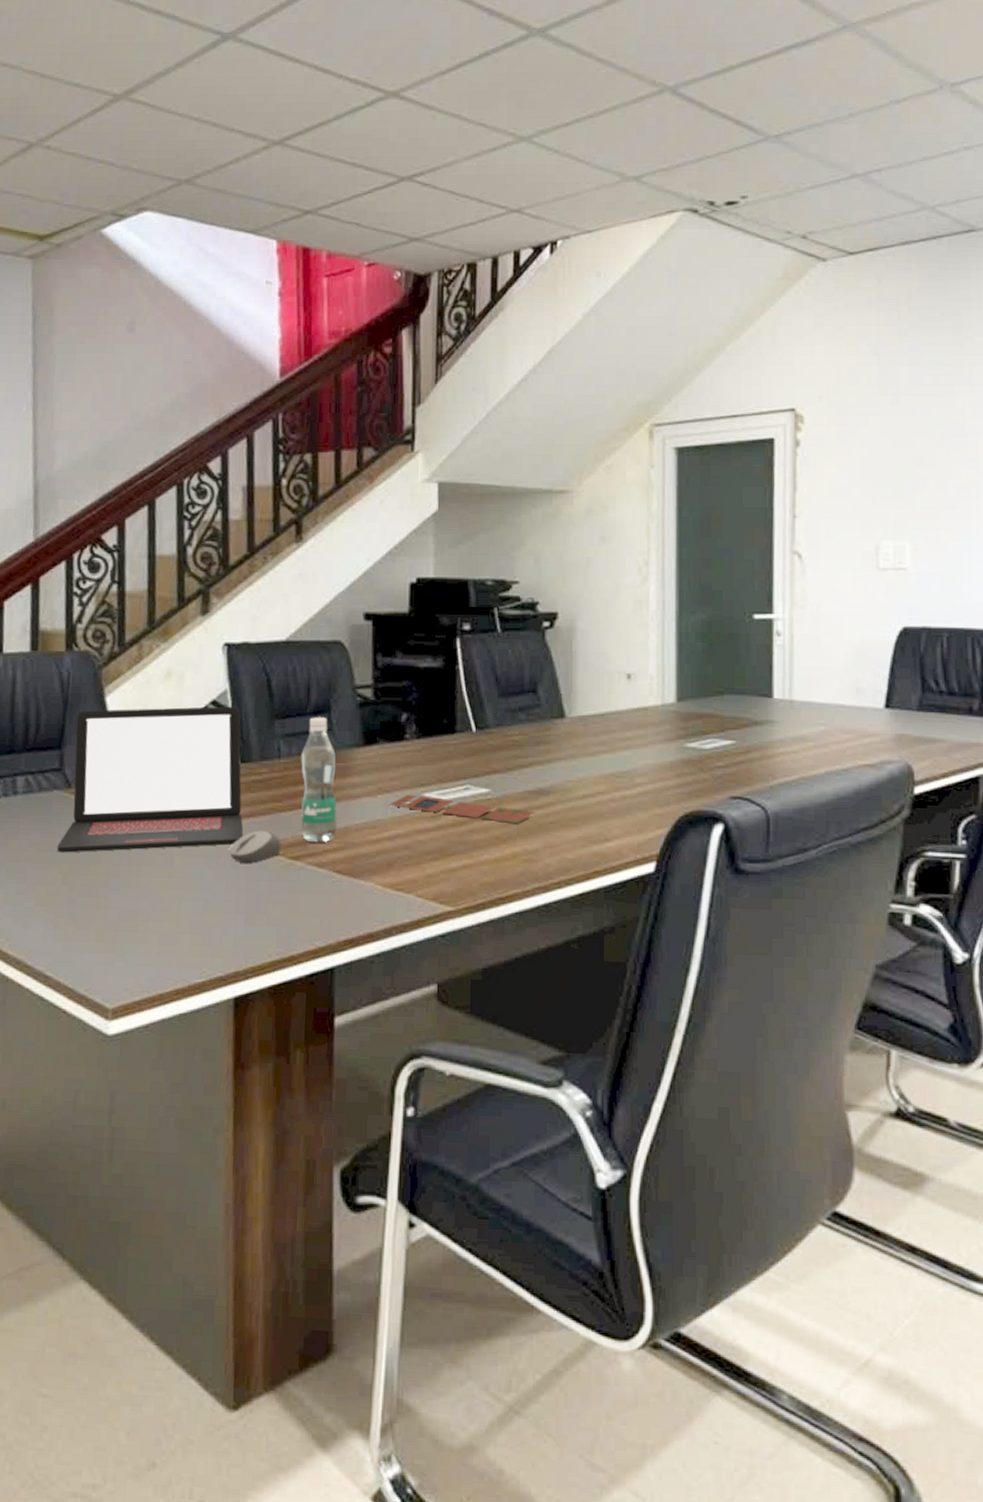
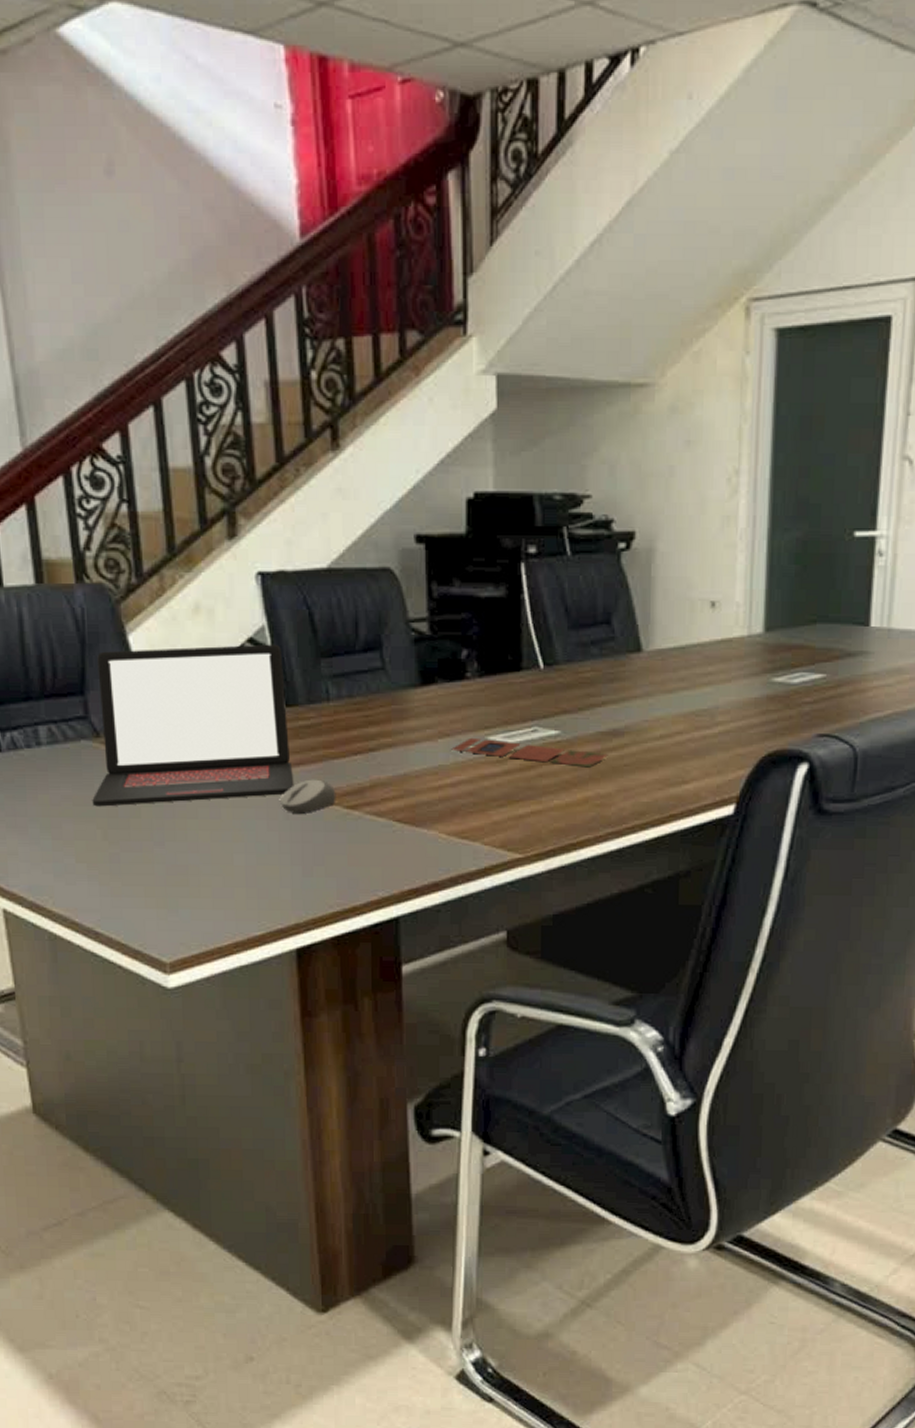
bottle: present [301,717,337,843] -> none [352,655,395,791]

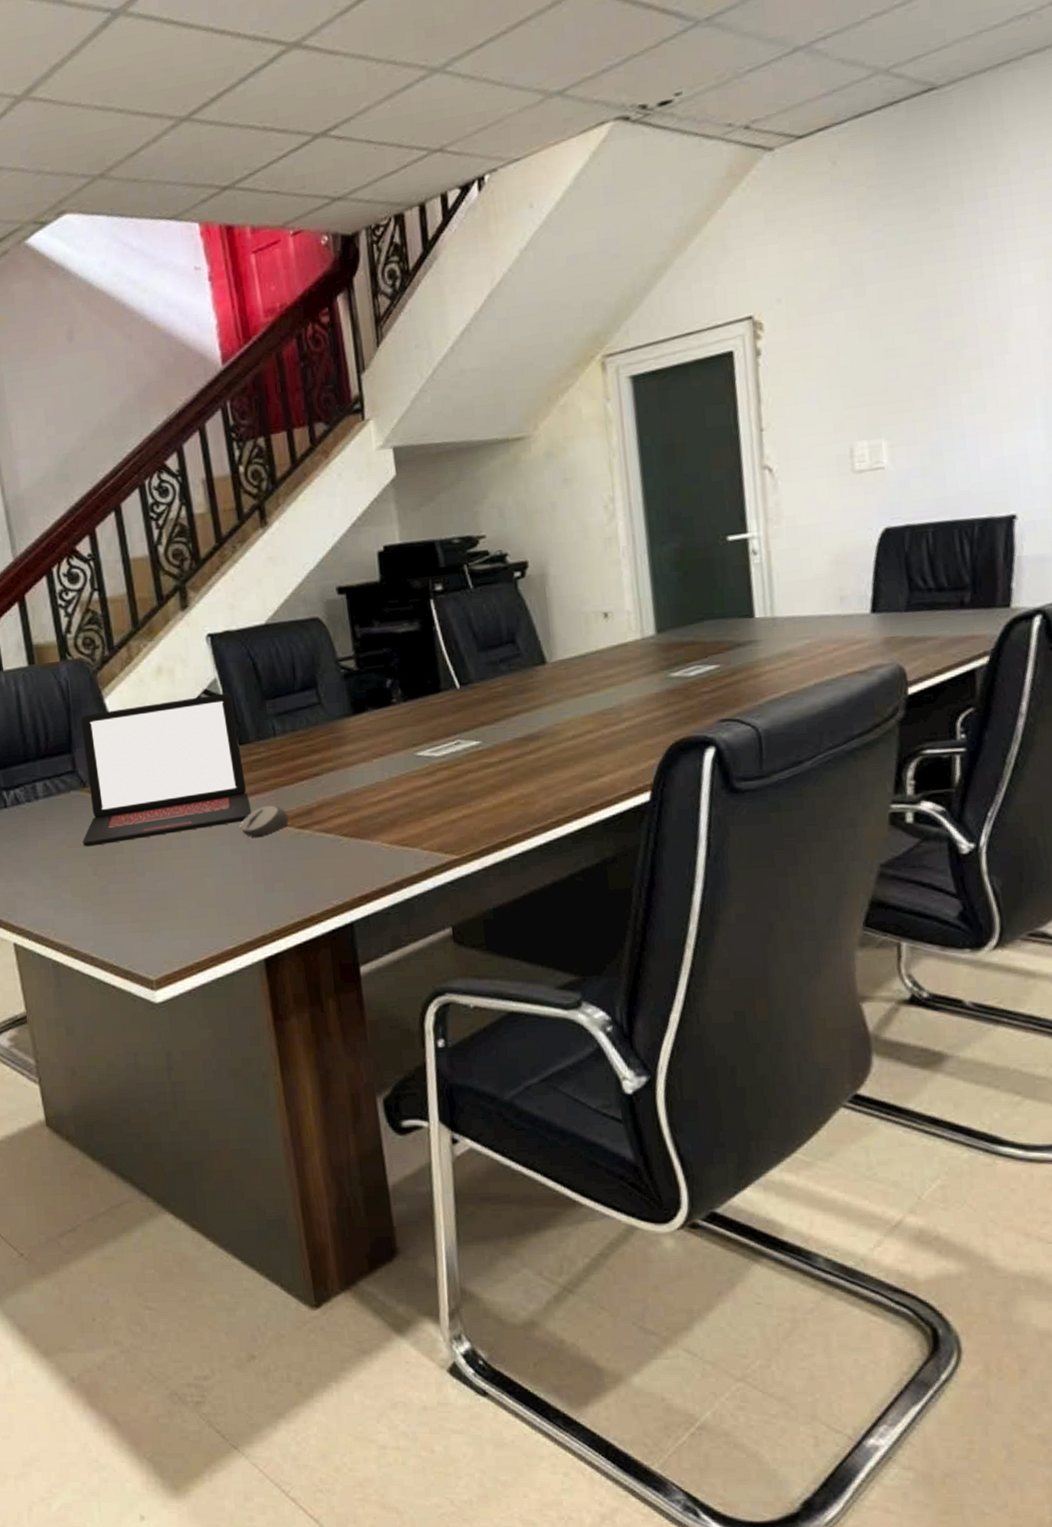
papers: present [450,737,608,768] -> none [384,755,527,772]

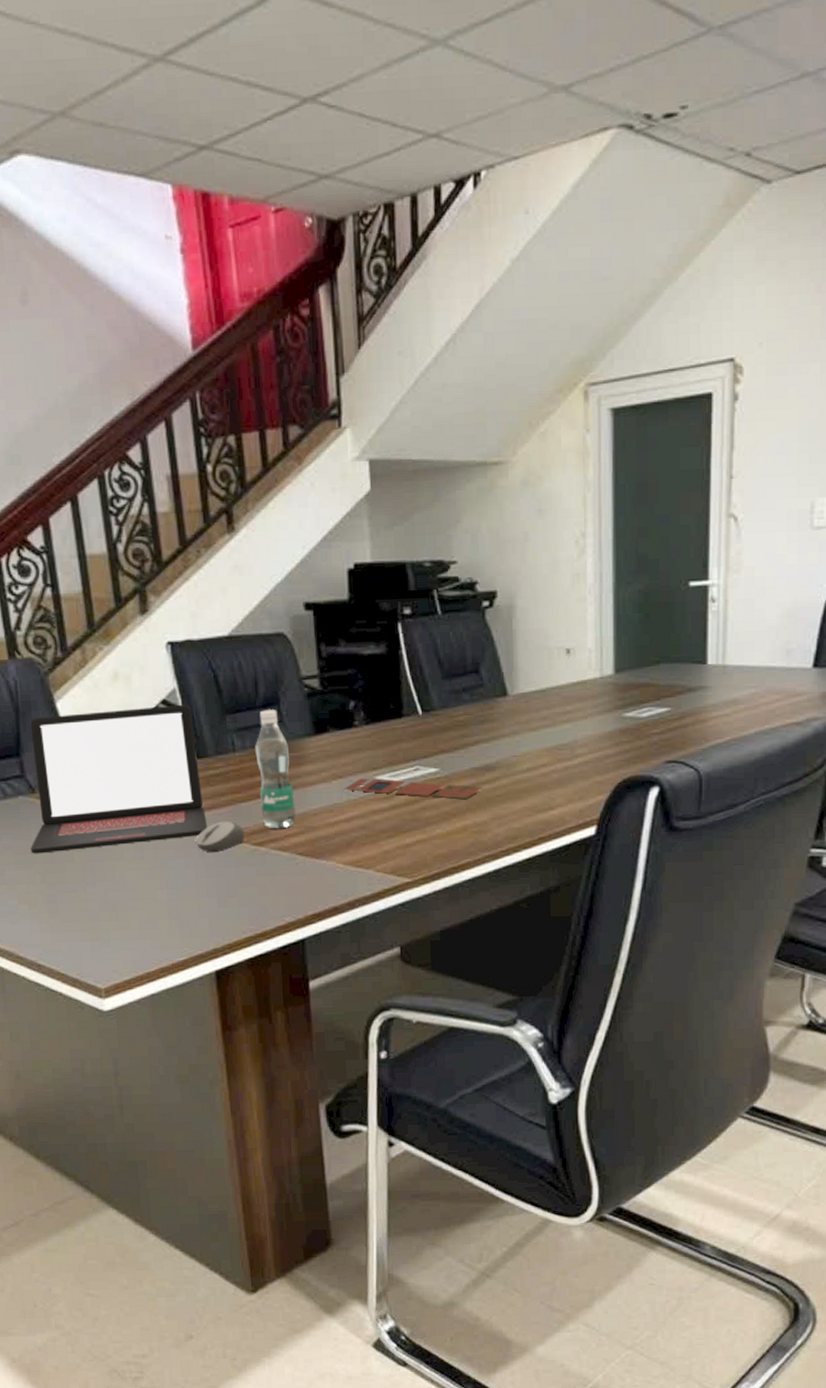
bottle: none [295,692,339,812] -> present [255,710,296,829]
papers: none [384,755,527,772] -> present [343,778,482,800]

